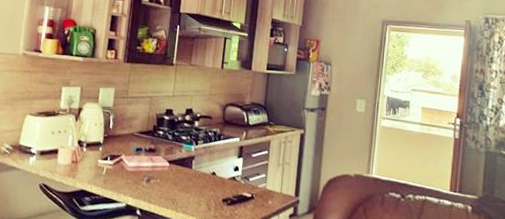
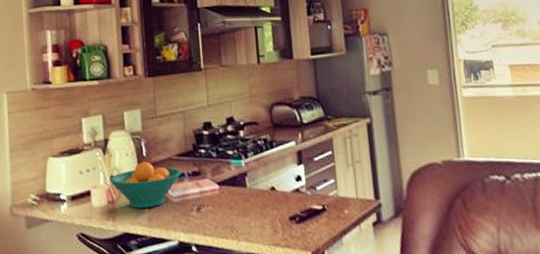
fruit bowl: none [76,132,140,172] -> present [109,161,182,208]

